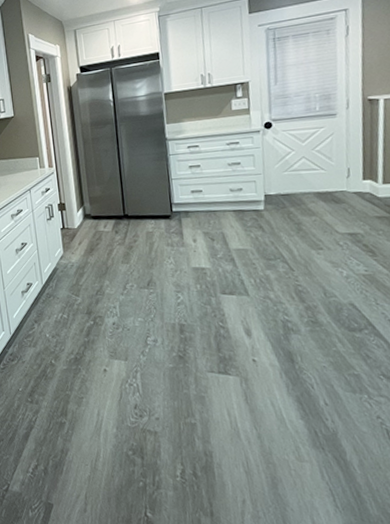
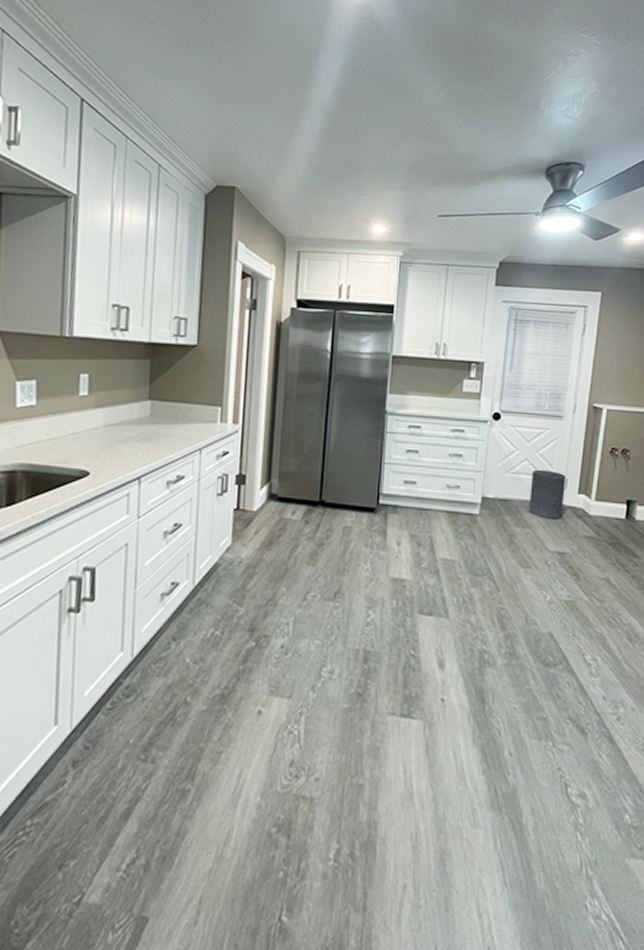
trash can: none [311,163,349,206] -> present [529,469,566,519]

